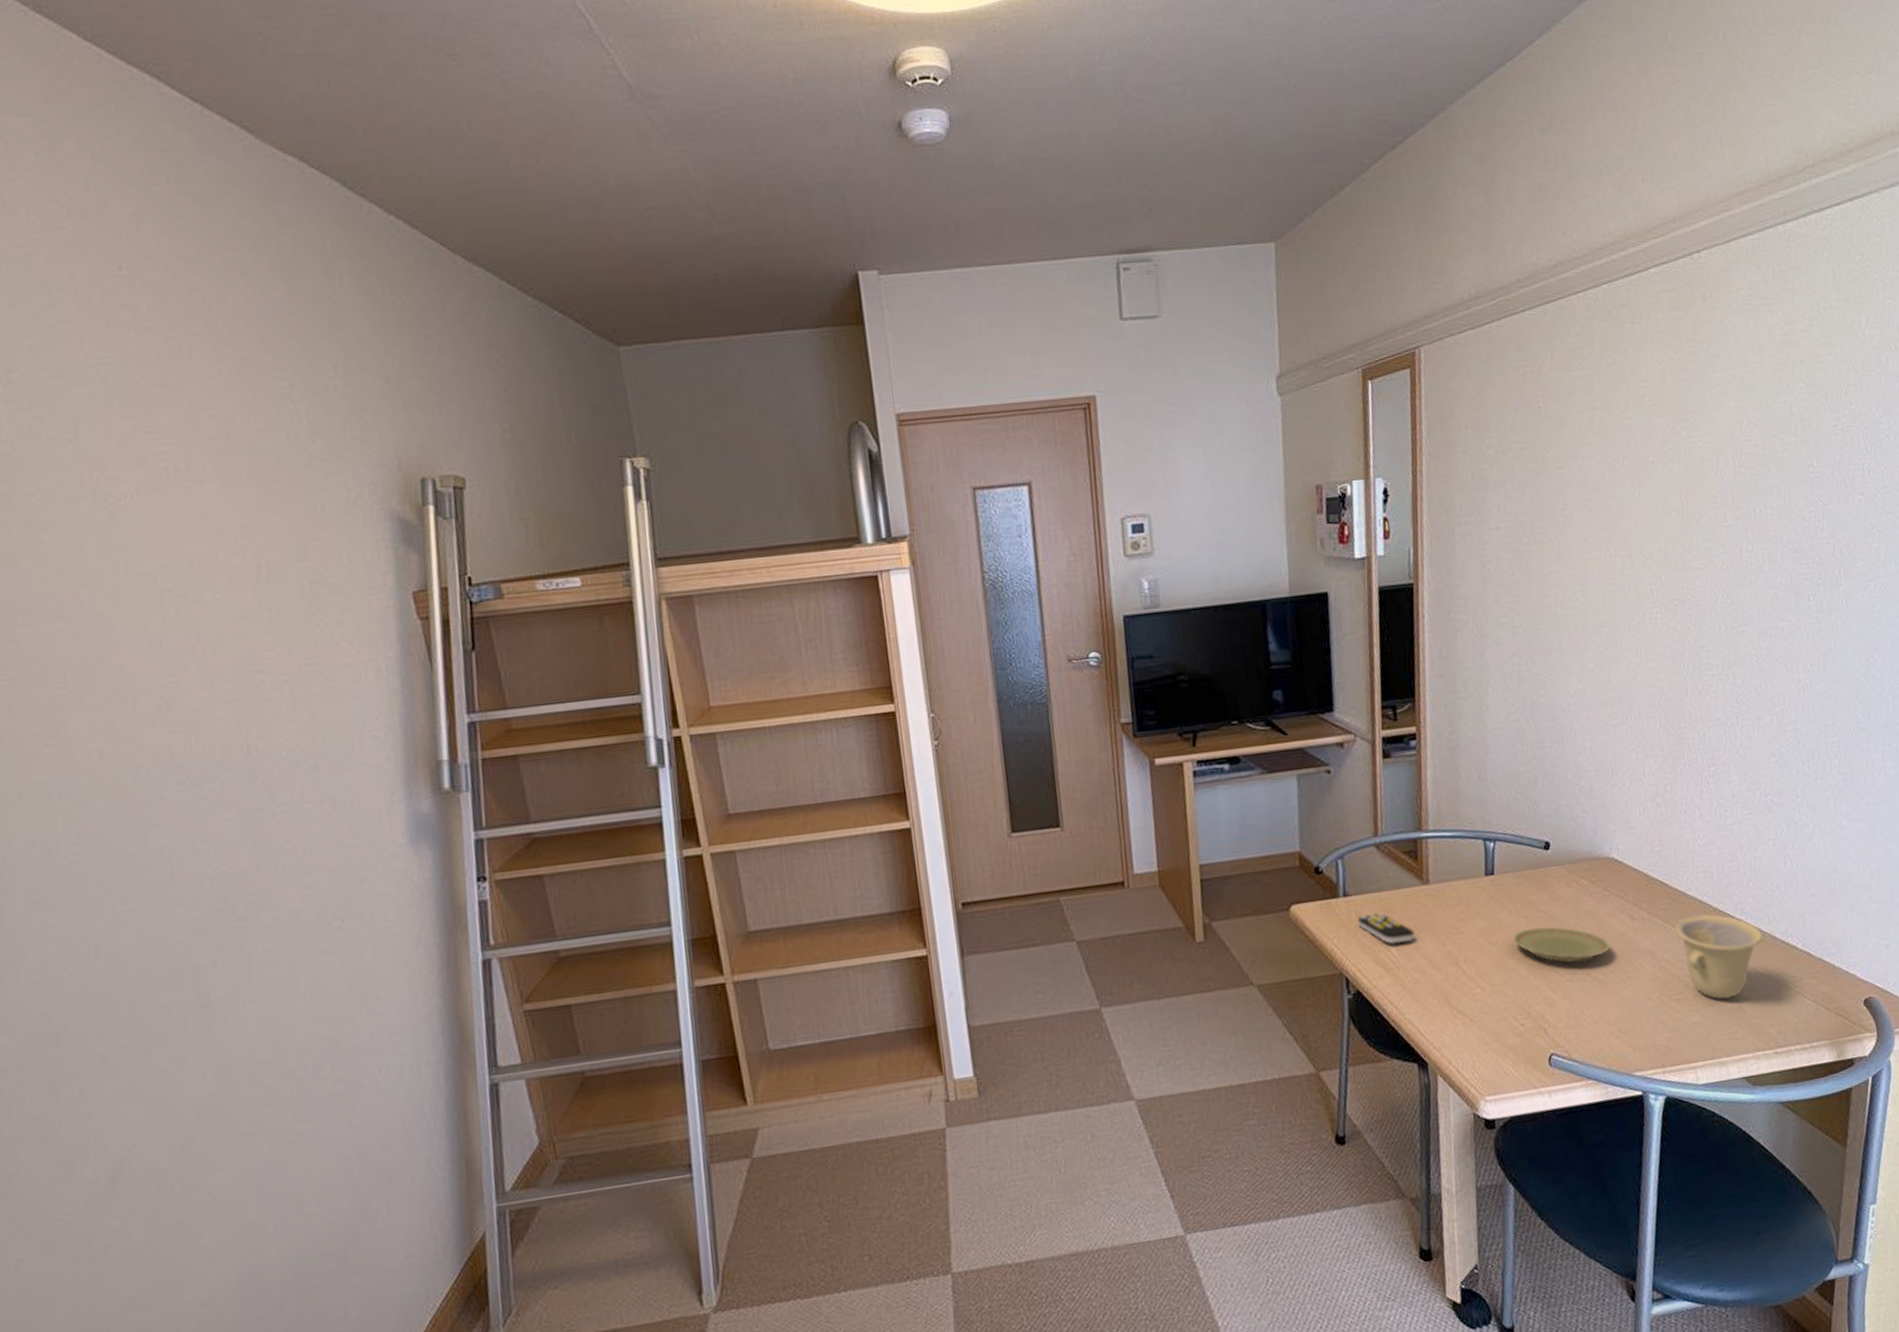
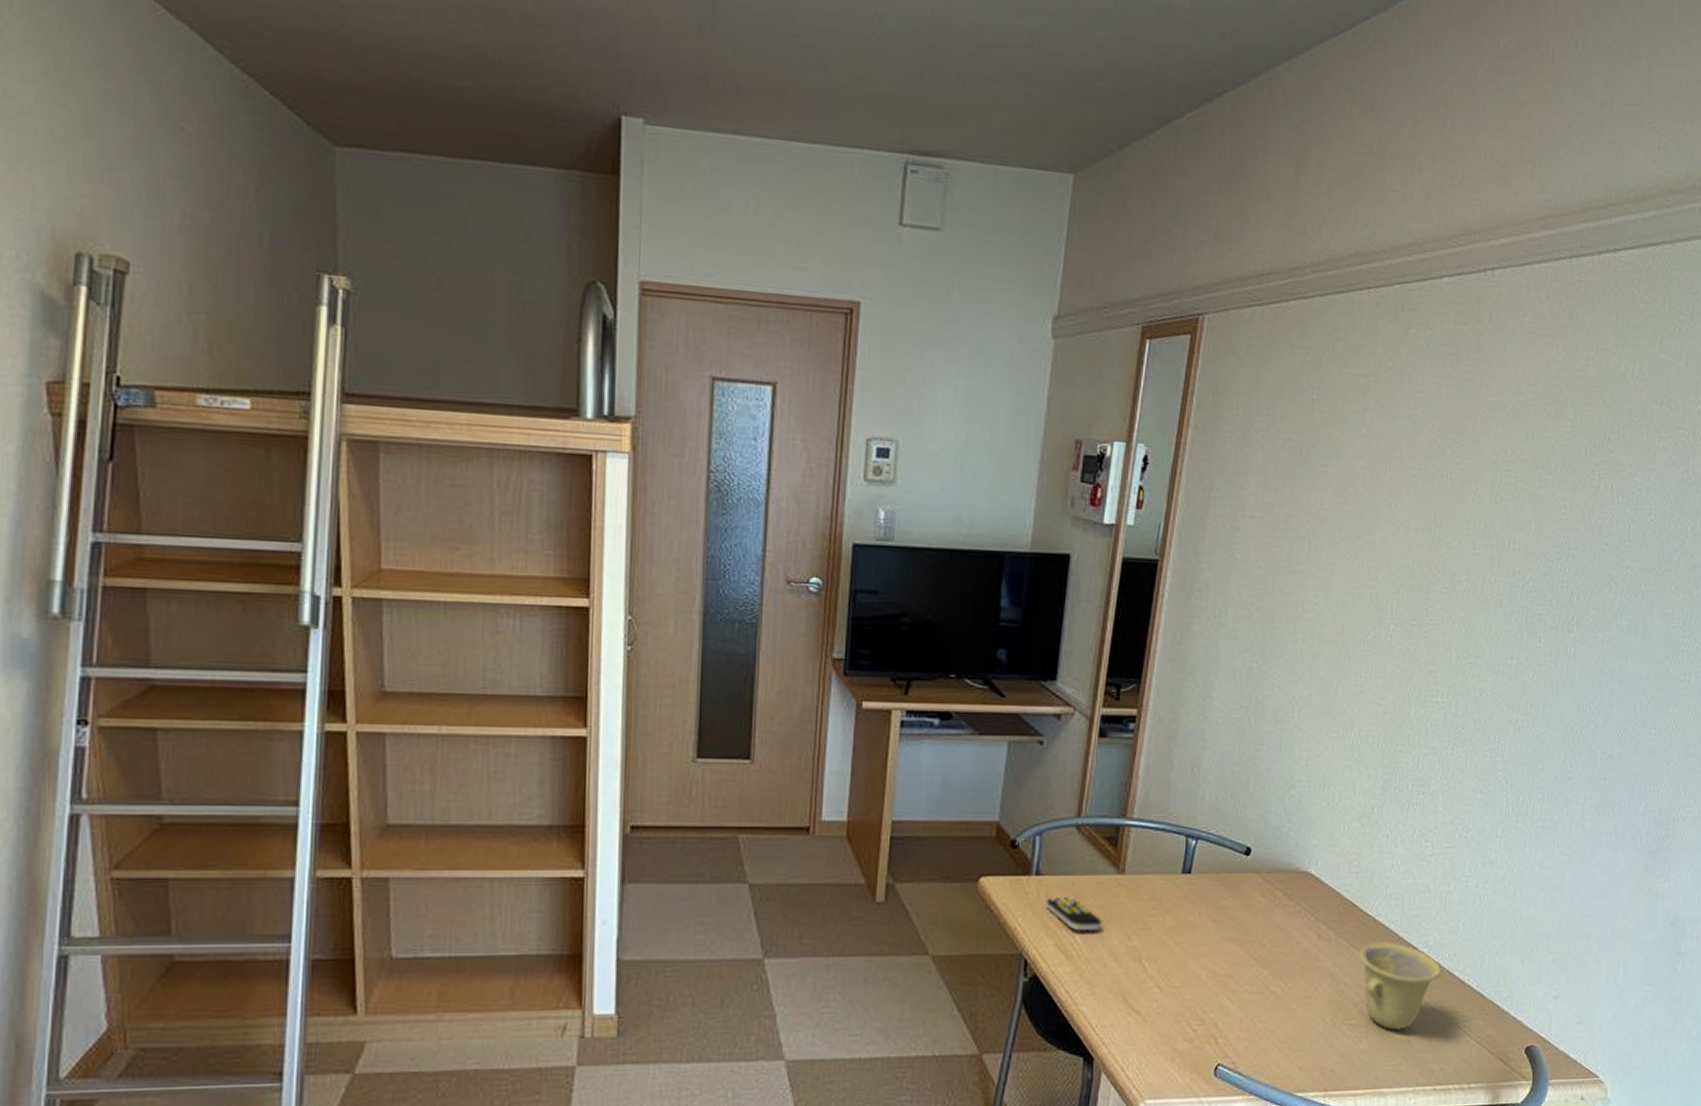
plate: present [1513,926,1610,963] -> none [1199,933,1293,974]

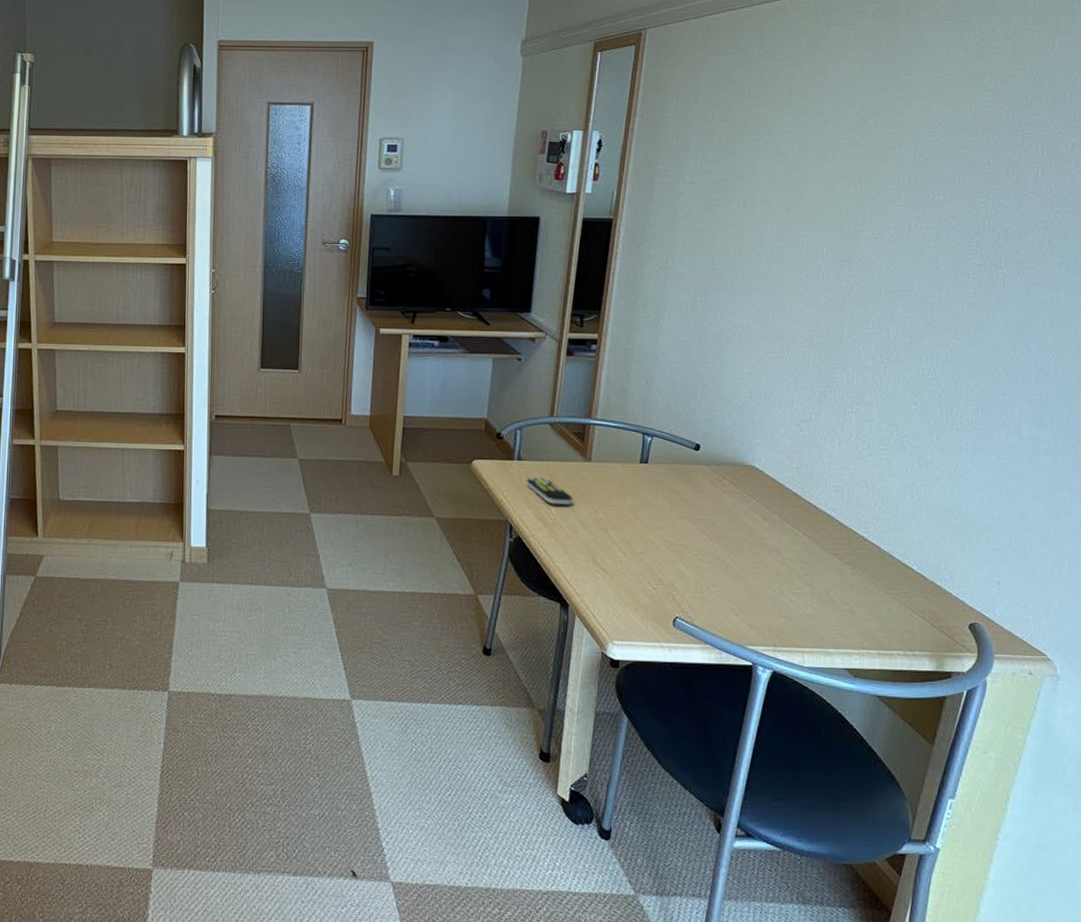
cup: present [1359,942,1442,1030] -> none [802,526,882,601]

